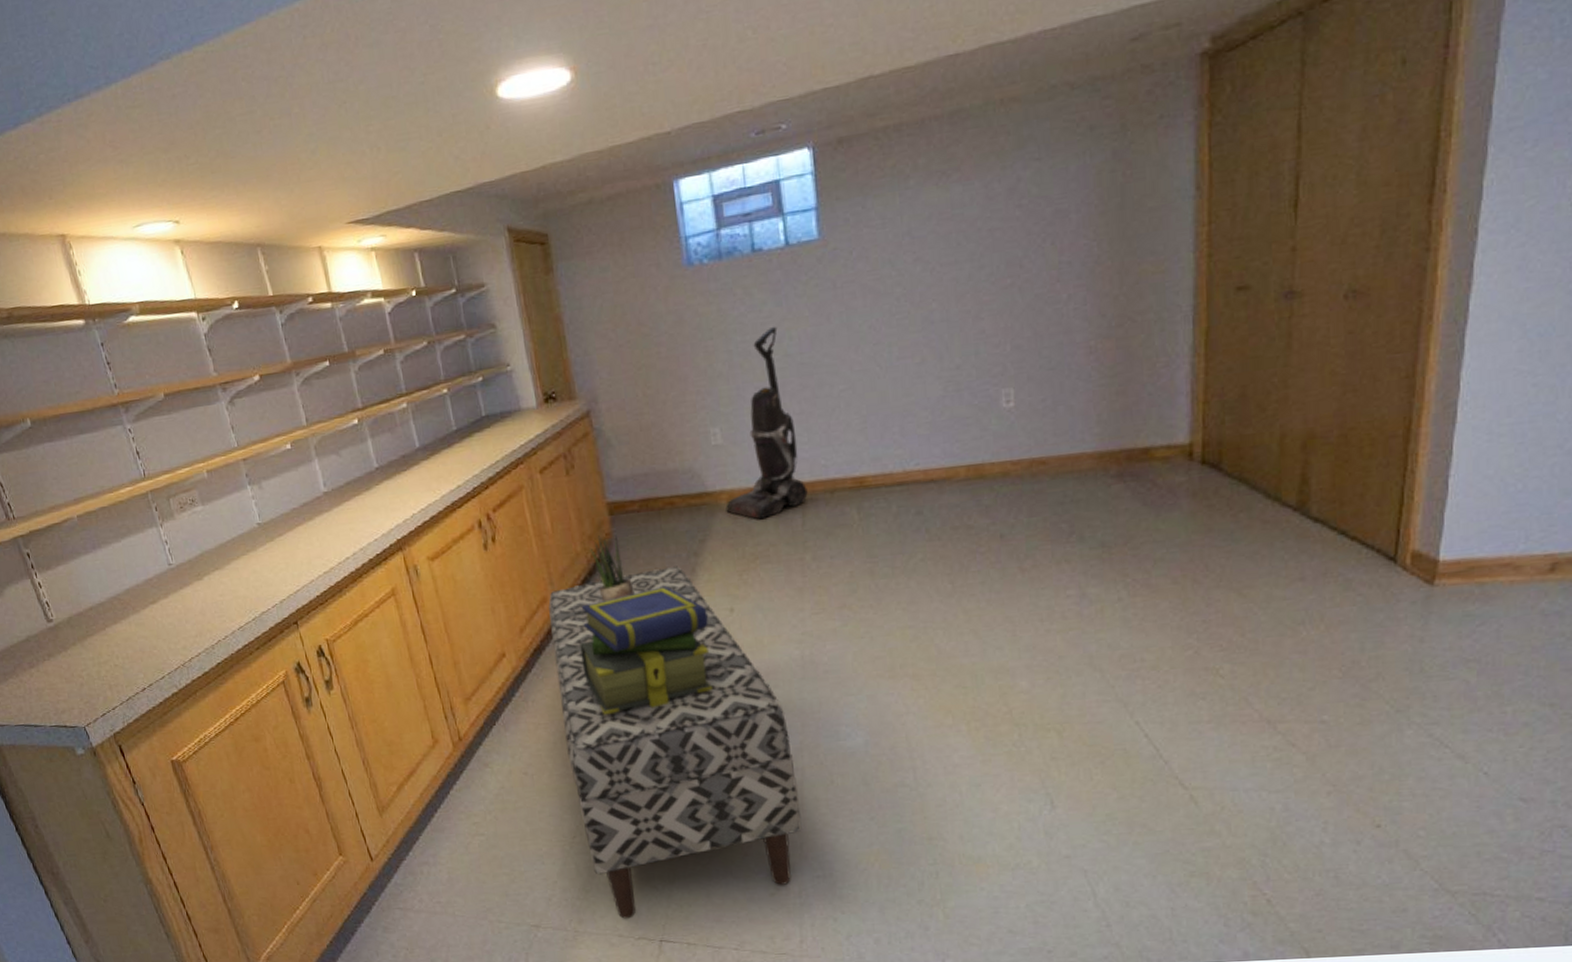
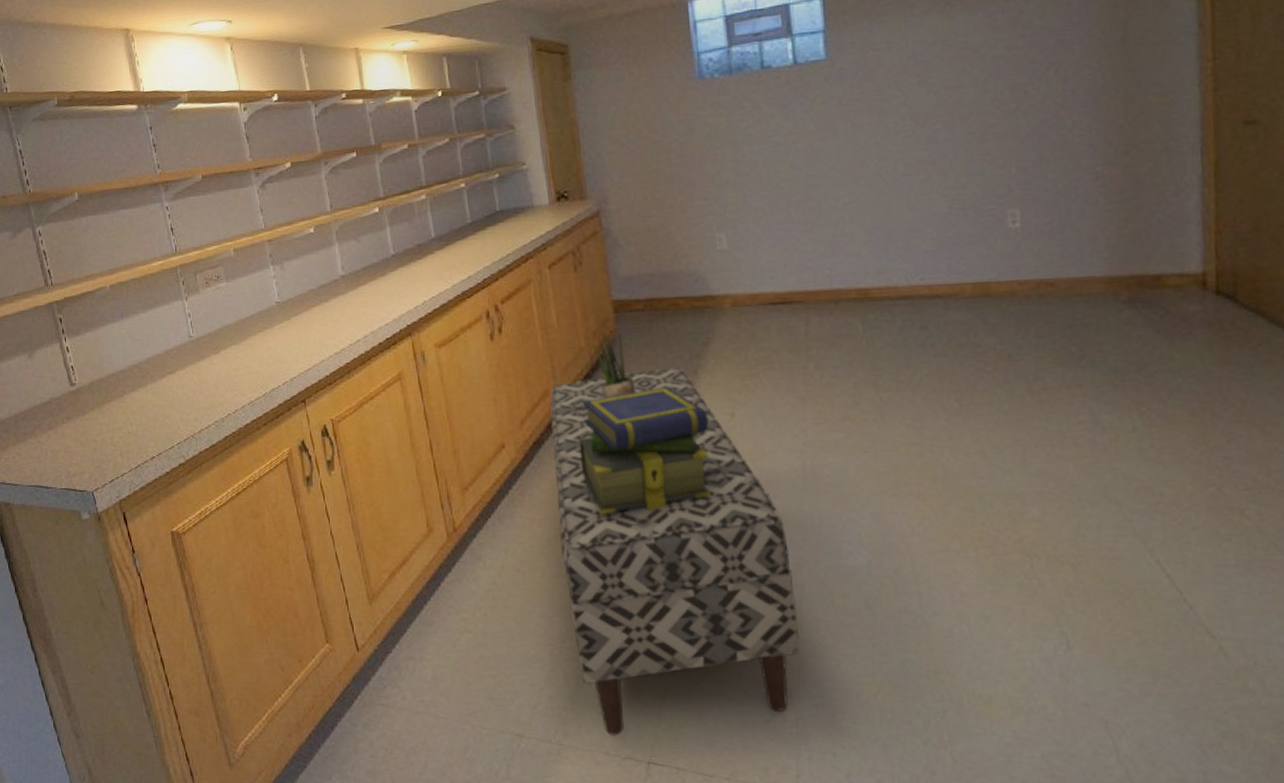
vacuum cleaner: present [726,326,808,520] -> none [729,138,812,326]

